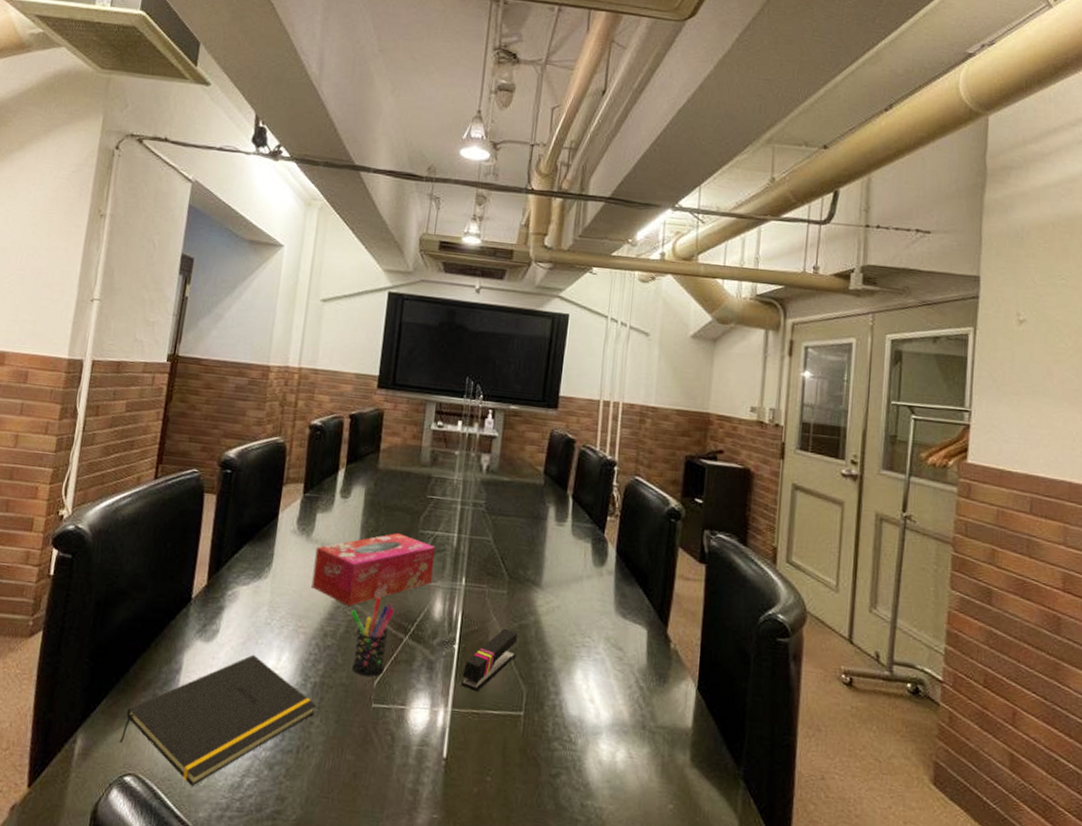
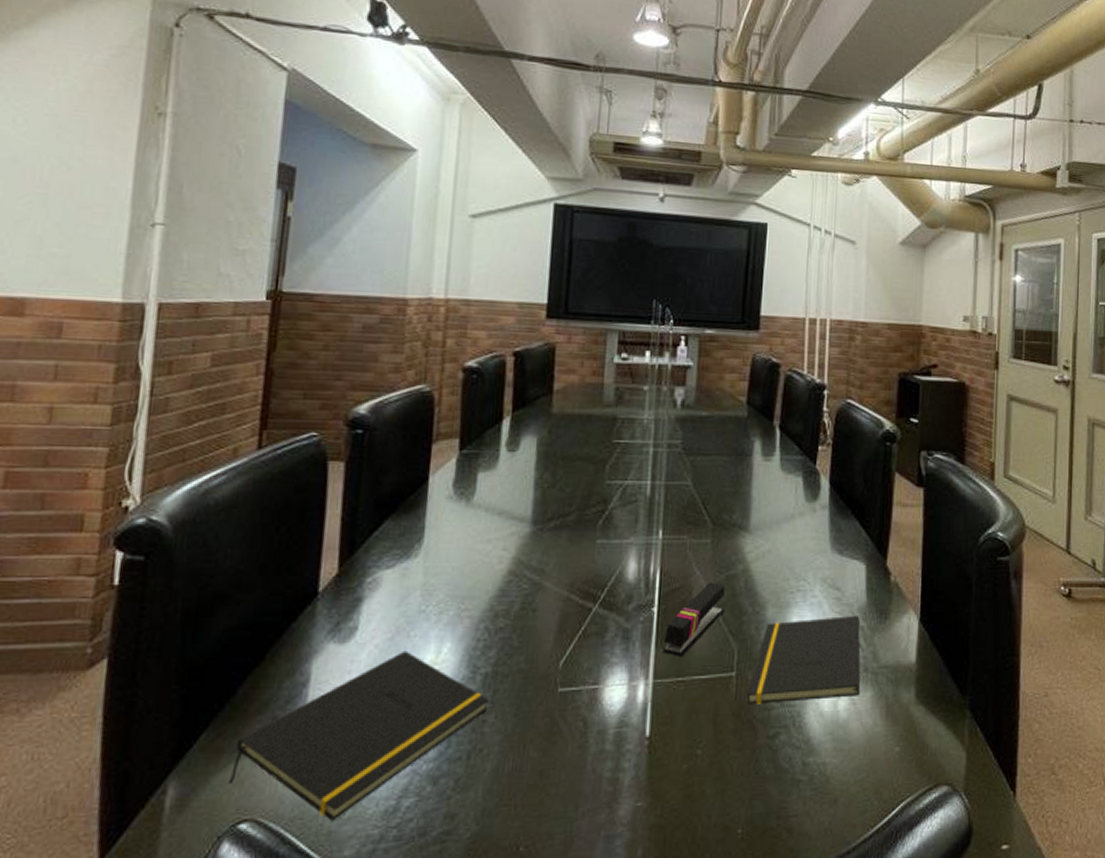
tissue box: present [311,533,435,606] -> none [475,487,625,578]
pen holder: present [351,597,395,677] -> none [527,564,581,657]
notepad: none [533,672,640,751] -> present [747,615,861,705]

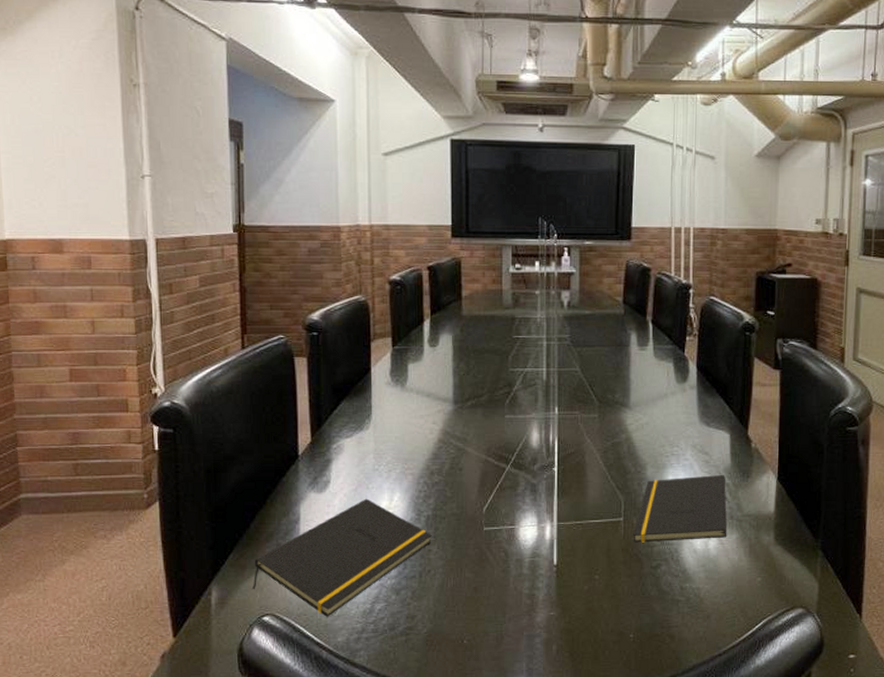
stapler: present [663,582,725,656] -> none [564,448,612,505]

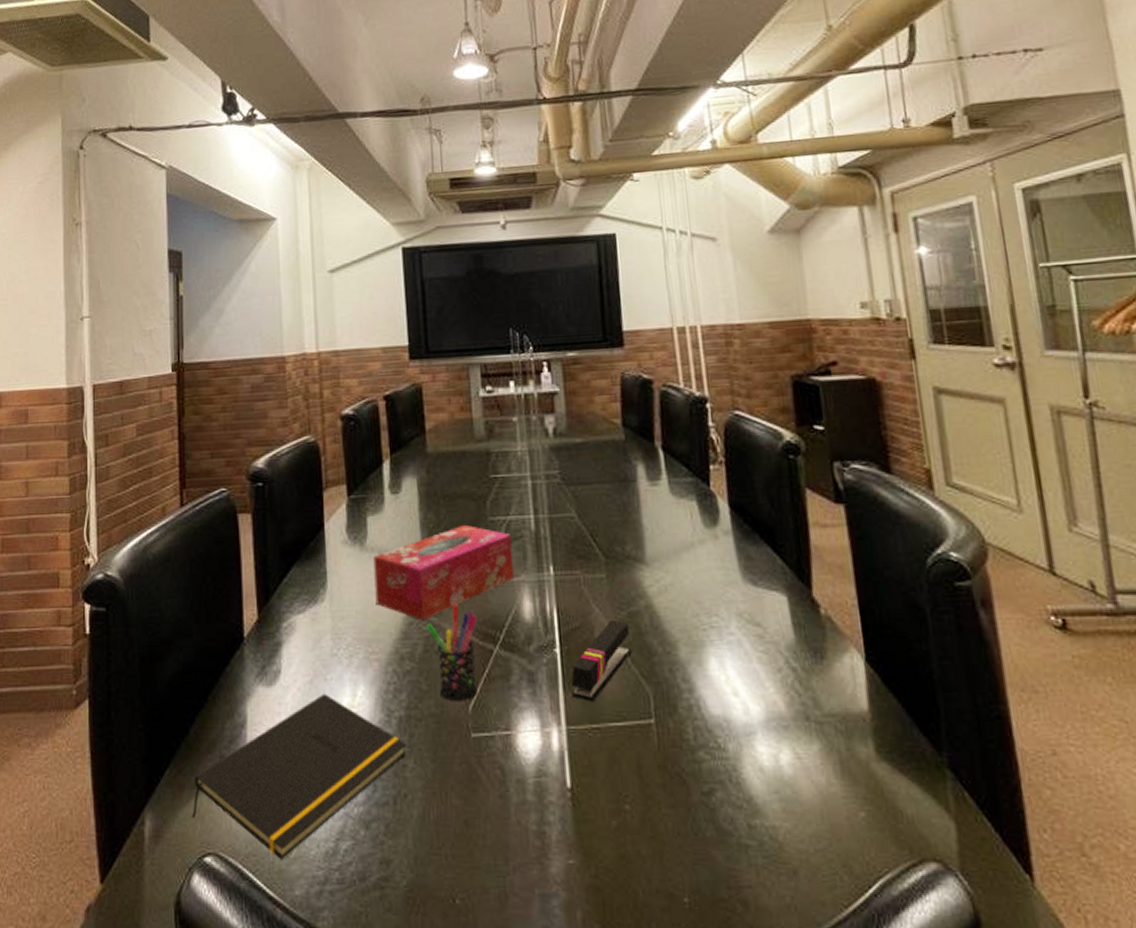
tissue box: none [412,374,526,445] -> present [373,525,514,620]
pen holder: none [454,434,495,504] -> present [427,605,478,700]
stapler: none [564,448,612,505] -> present [571,619,632,701]
notepad: present [633,474,727,543] -> none [670,654,805,756]

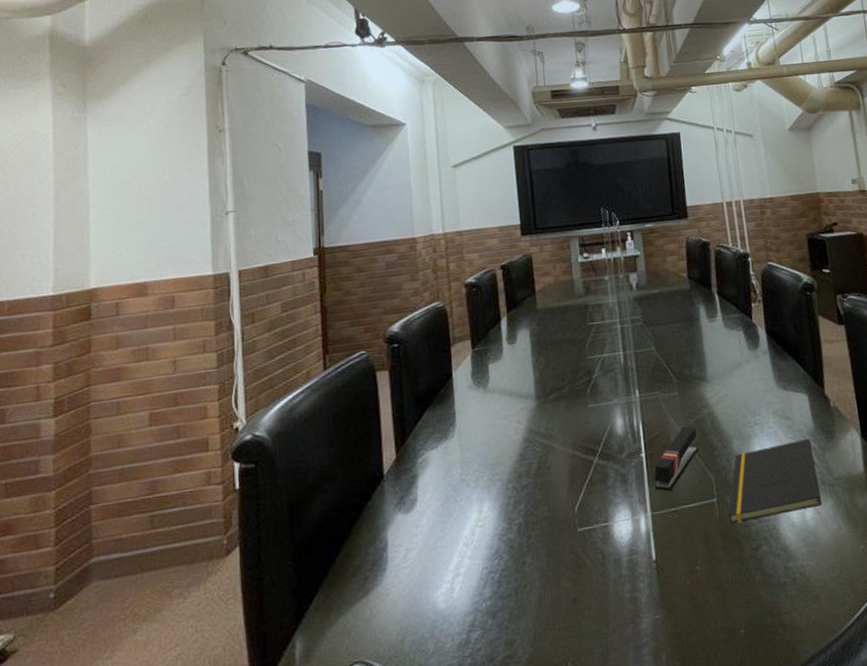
notepad: present [192,693,406,859] -> none [339,512,525,656]
tissue box: present [373,525,514,620] -> none [494,364,608,444]
pen holder: present [427,605,478,700] -> none [540,428,582,505]
notepad: none [670,654,805,756] -> present [728,438,822,524]

